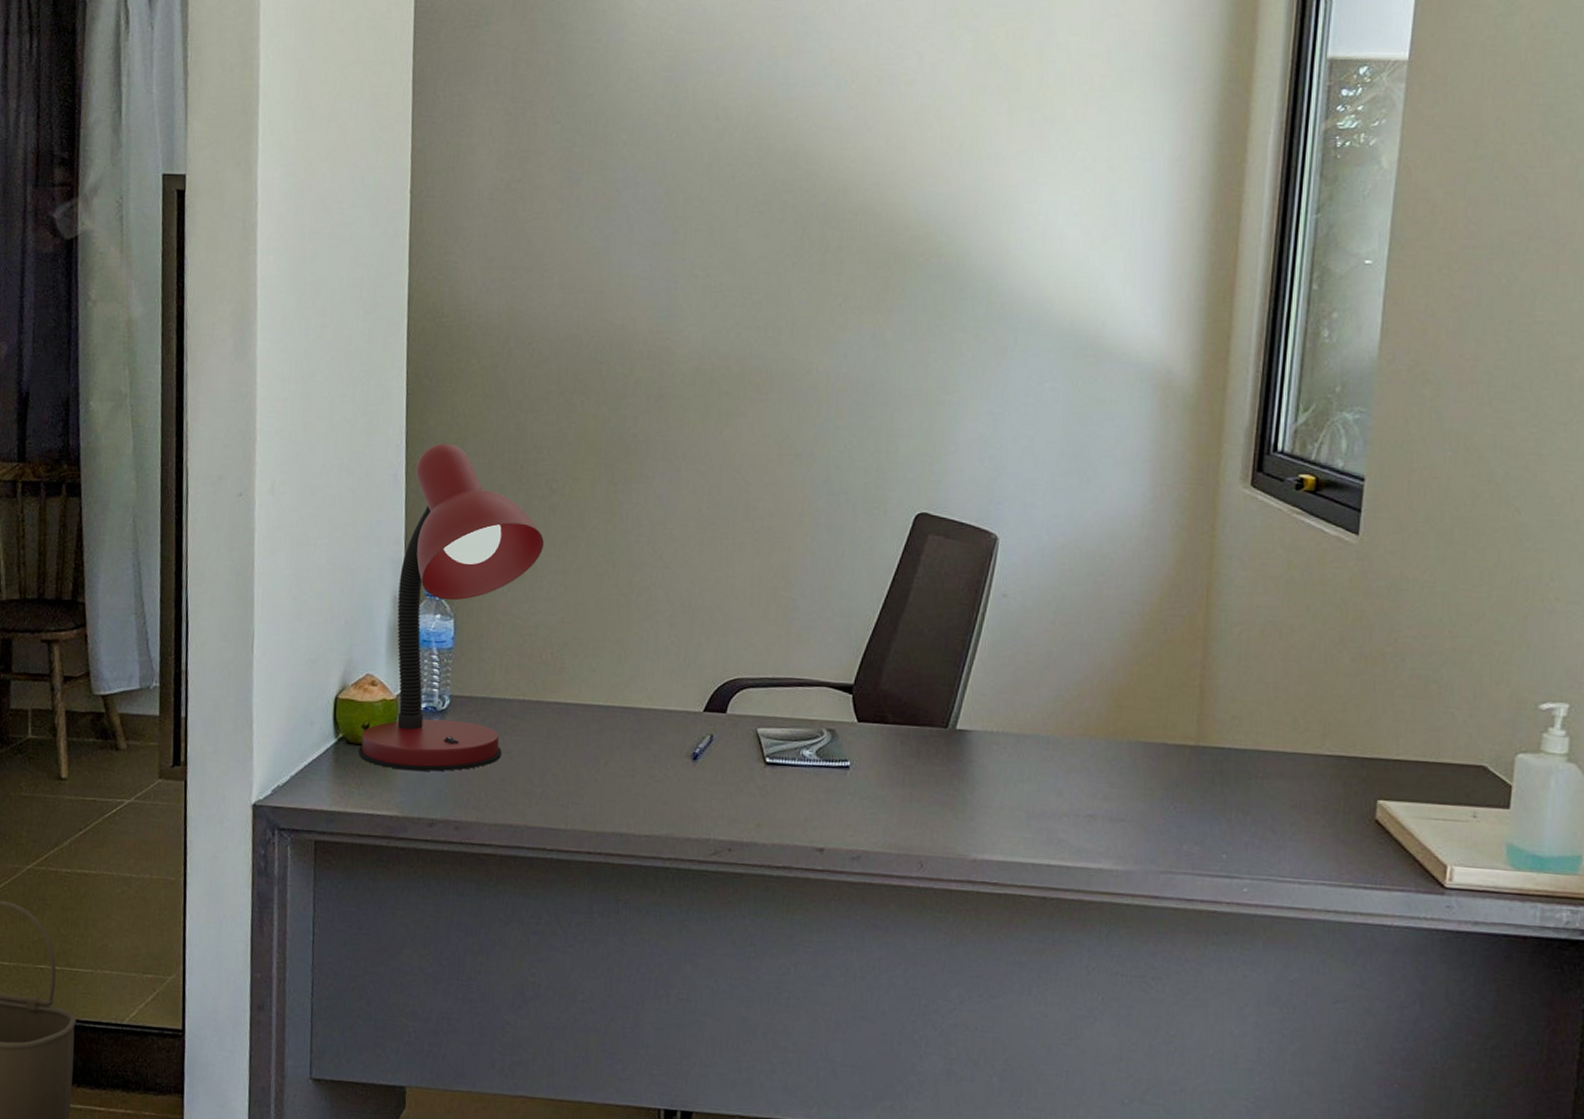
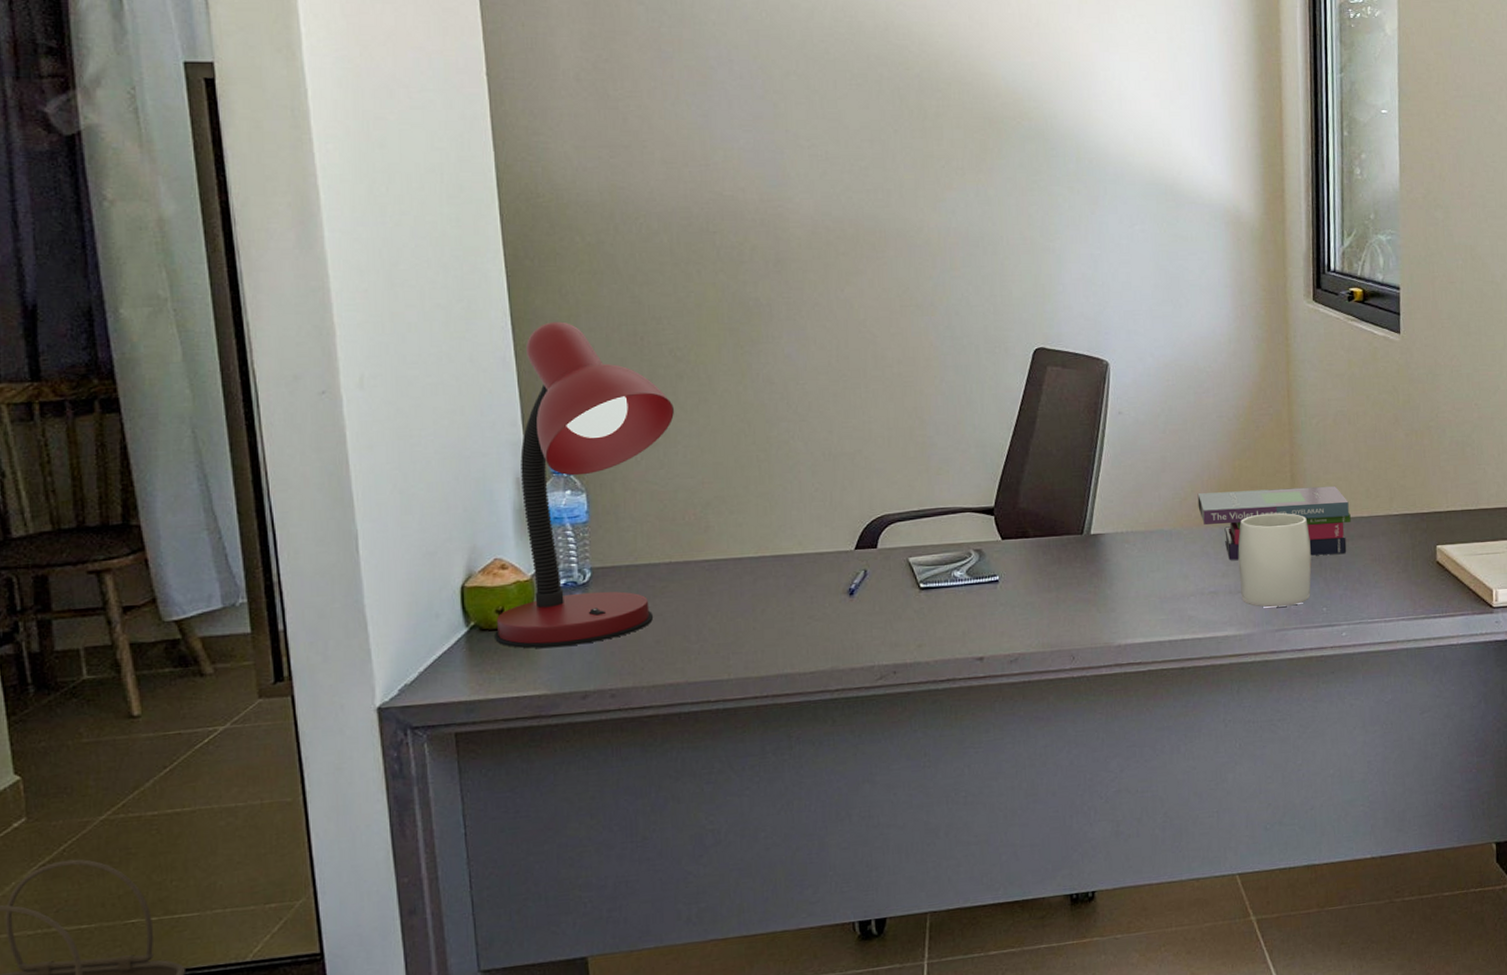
books: none [1083,699,1270,793] -> present [1197,485,1351,560]
mug: none [1123,732,1216,846] -> present [1237,512,1312,608]

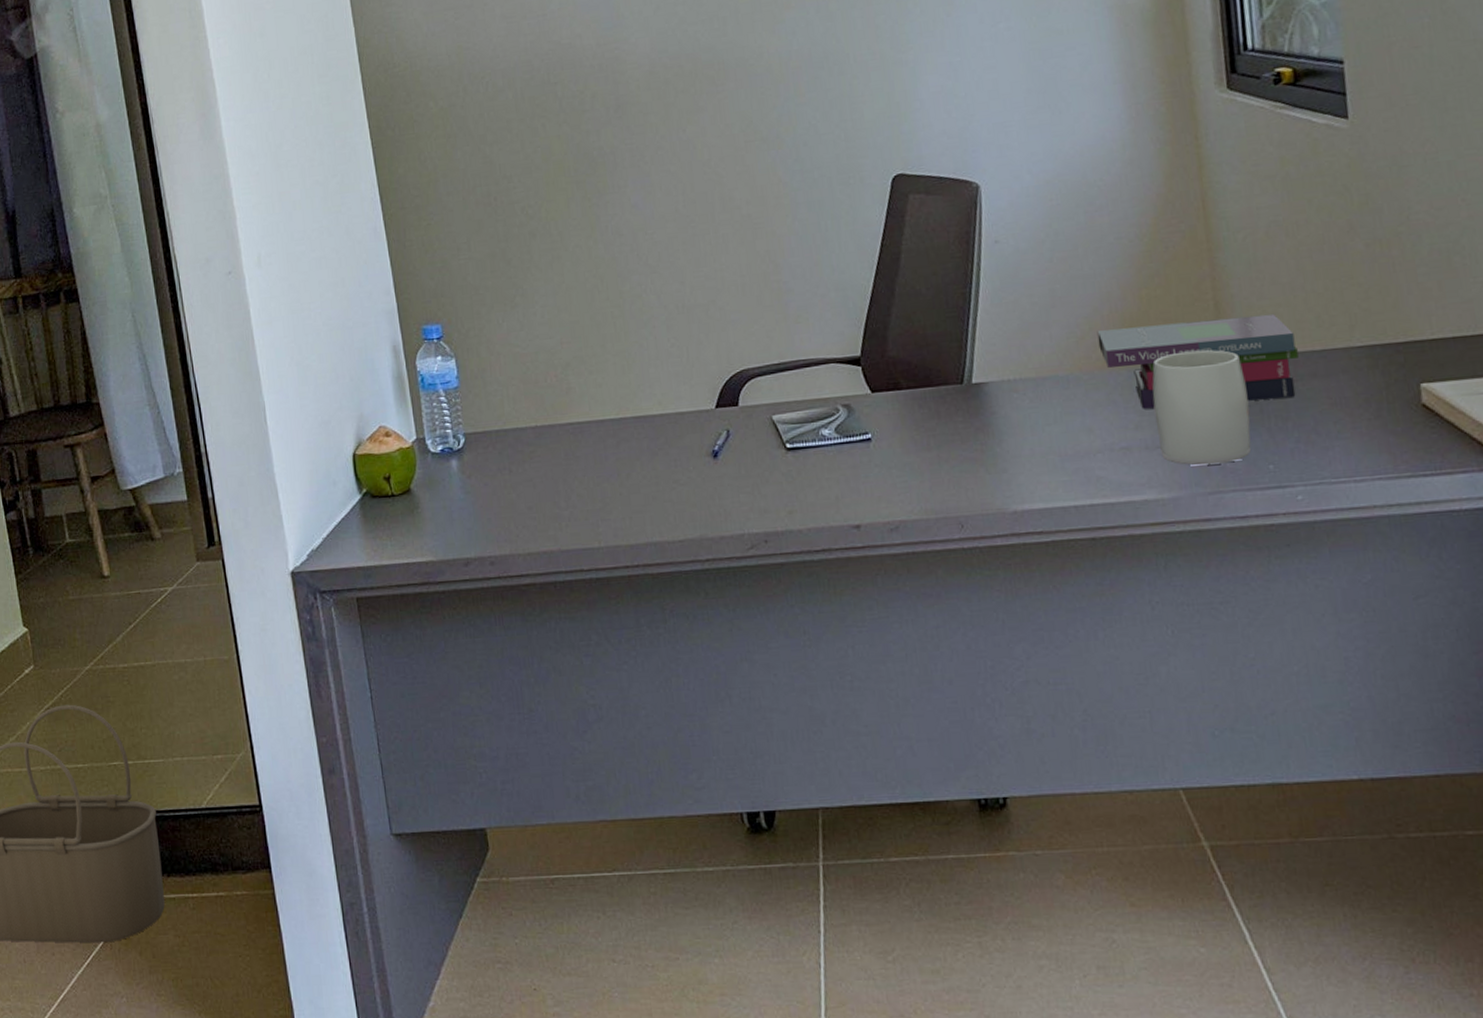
desk lamp: present [495,321,674,649] -> none [384,188,530,515]

